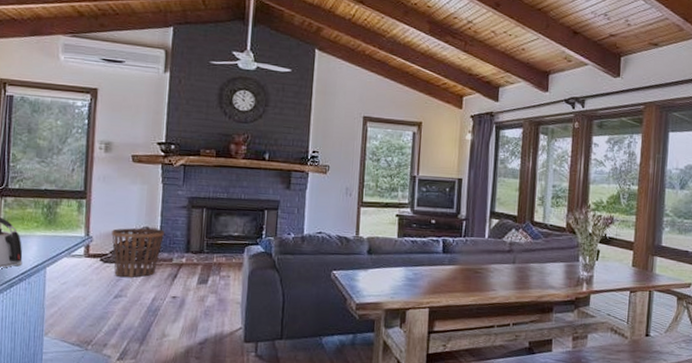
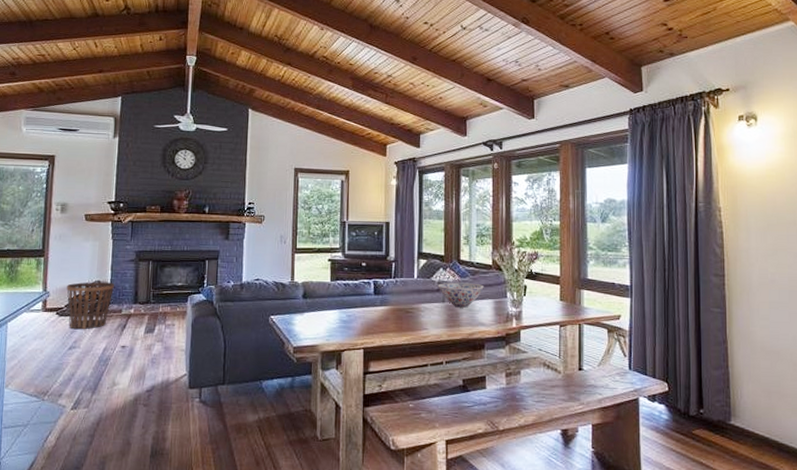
bowl: none [509,244,556,270] -> present [438,282,484,308]

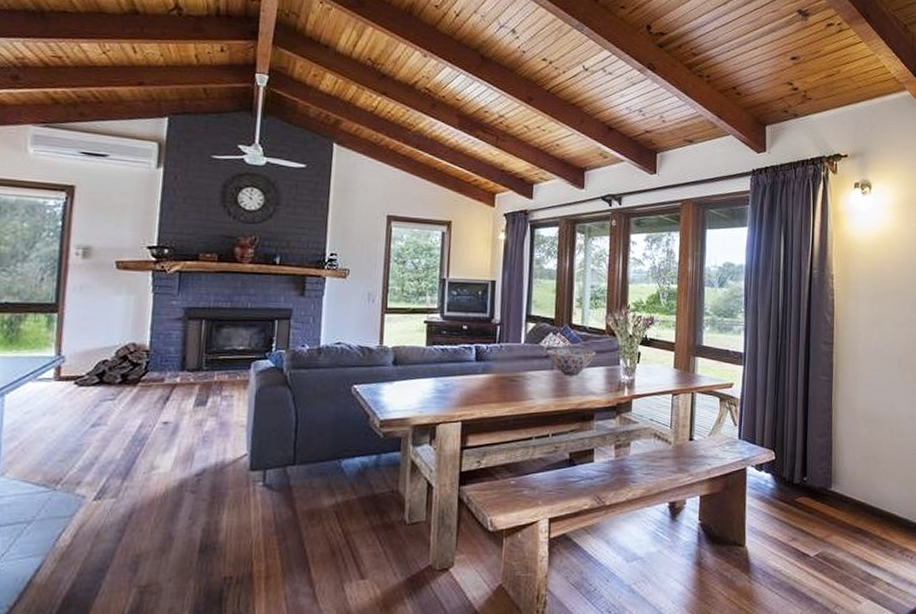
basket: present [67,282,114,329] -> none [89,344,155,402]

